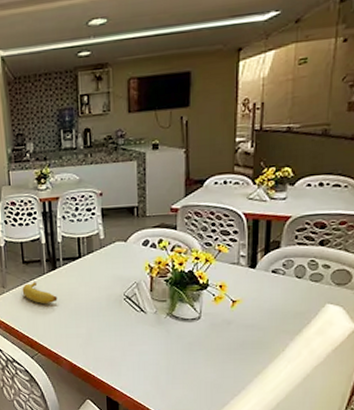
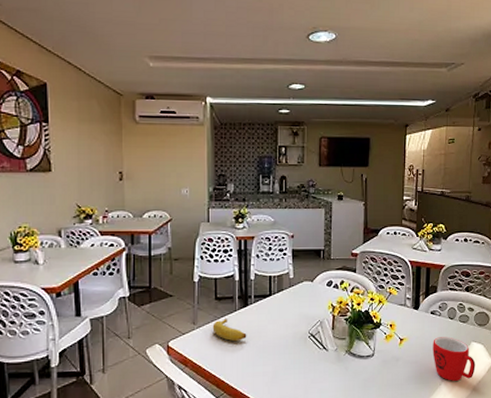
mug: none [274,298,331,347] -> present [433,337,476,381]

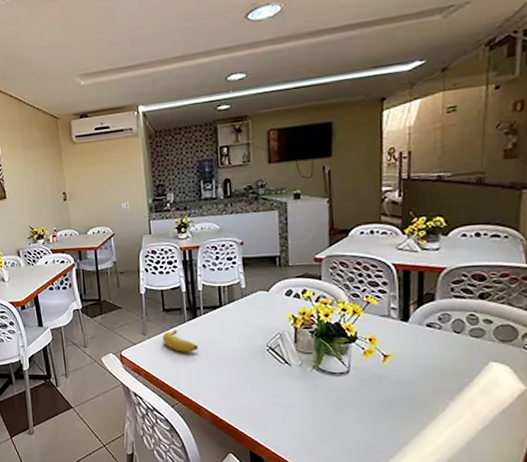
mug: present [433,337,476,381] -> none [430,354,497,408]

